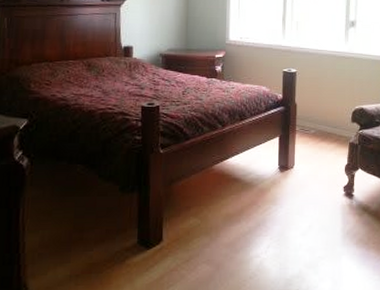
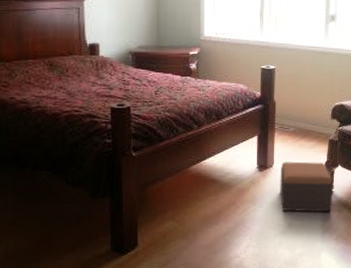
footstool: none [301,163,353,216] -> present [280,161,333,213]

